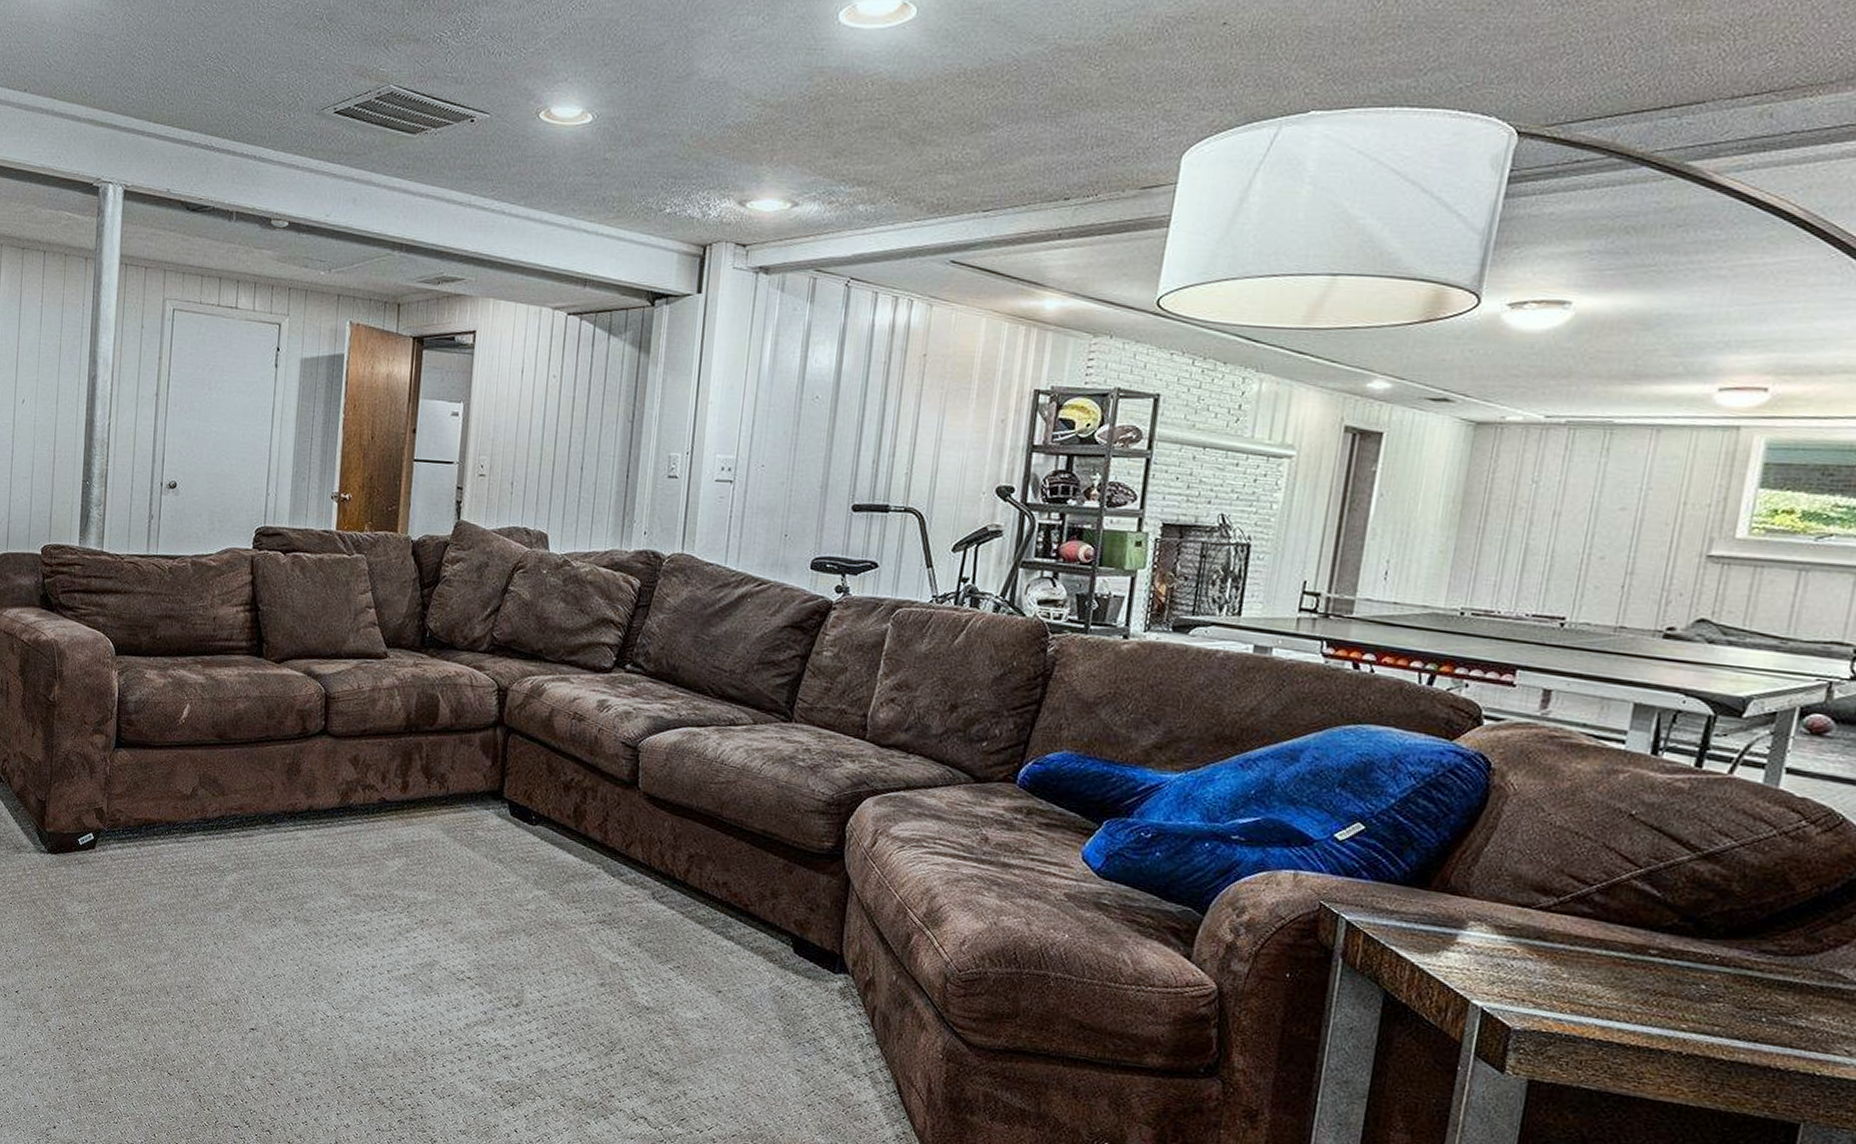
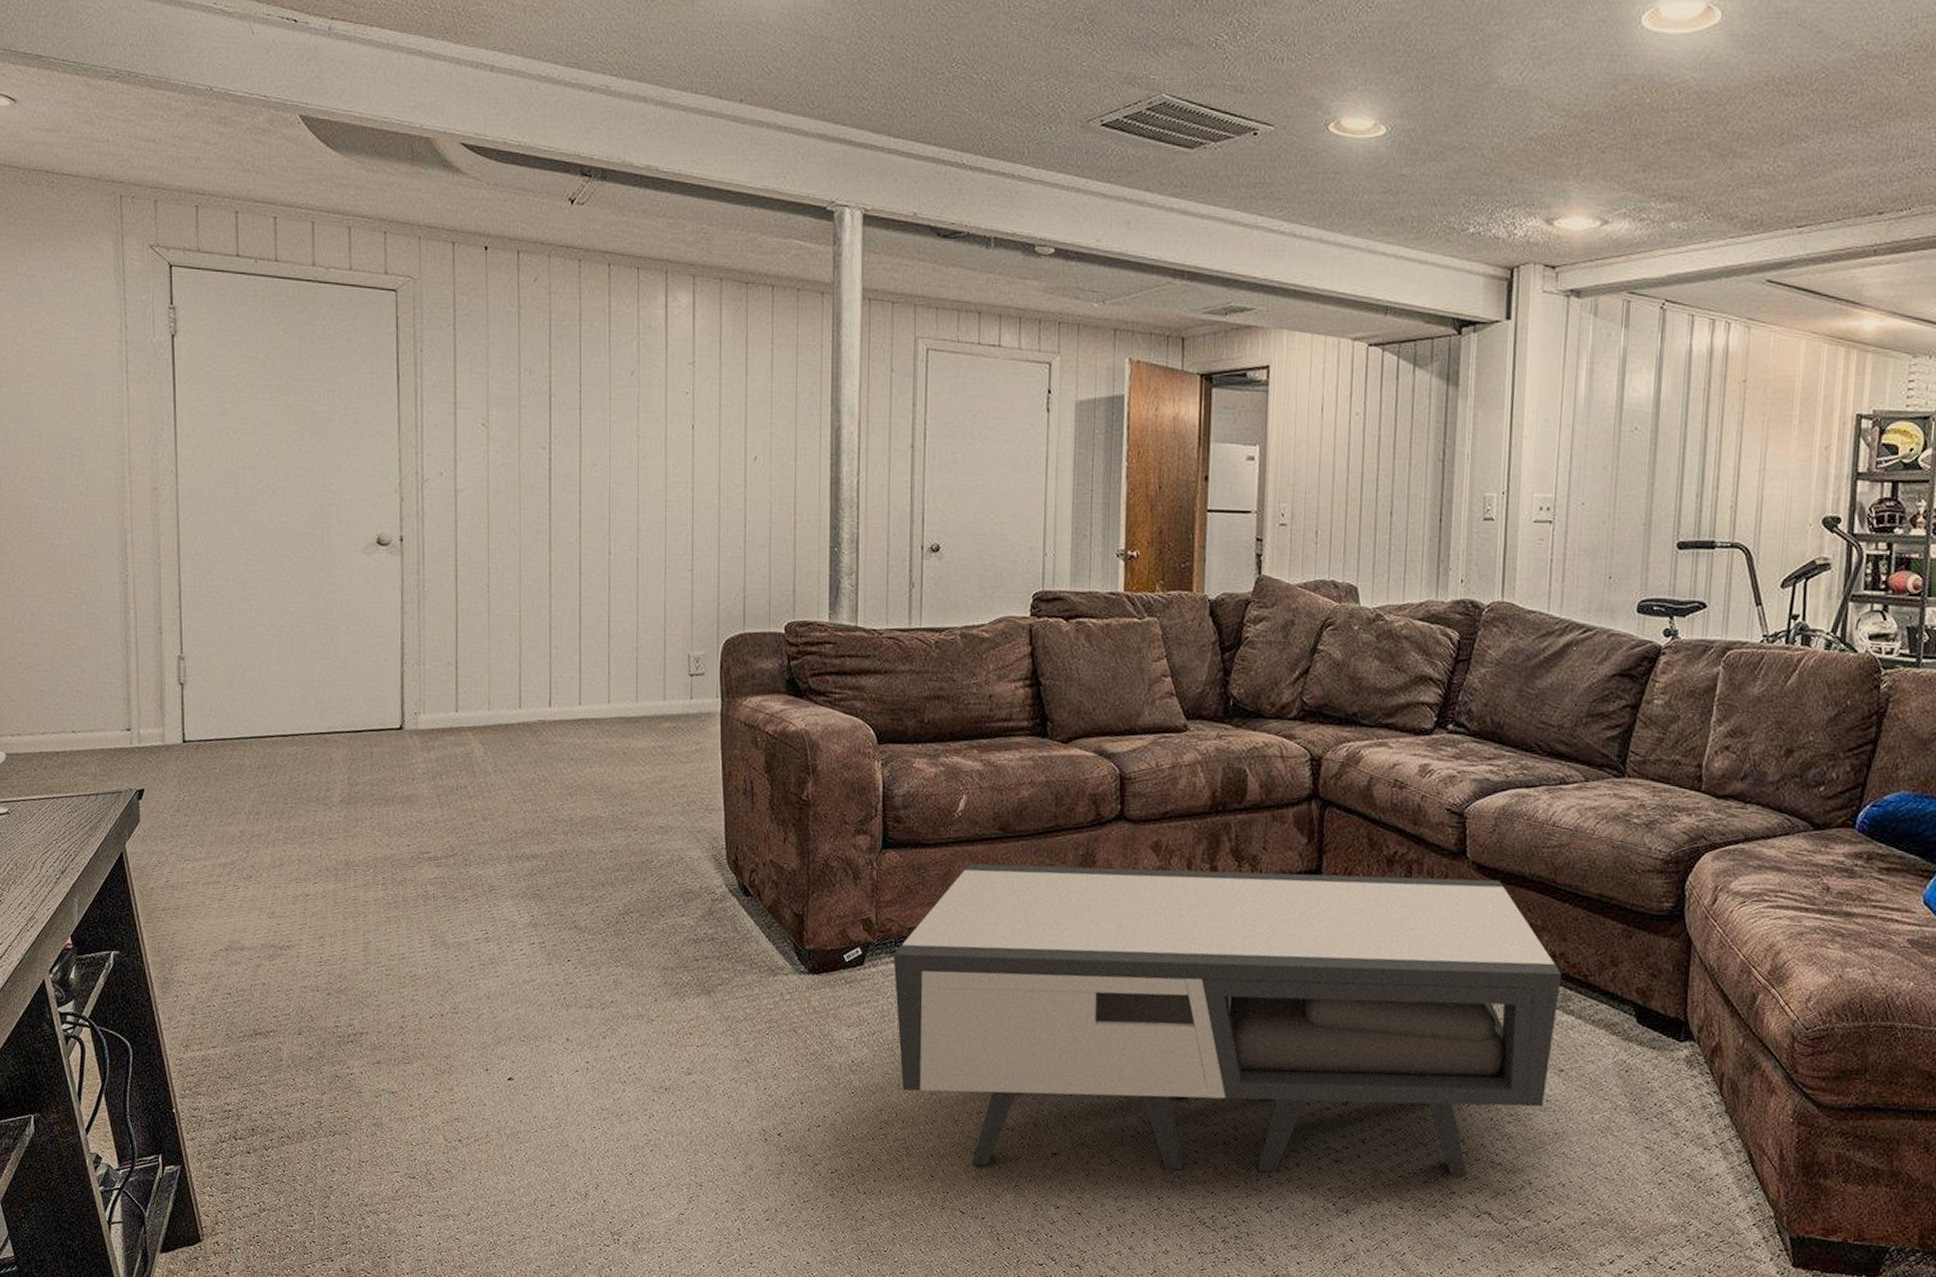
coffee table: none [120,765,724,1082] -> present [893,863,1562,1177]

